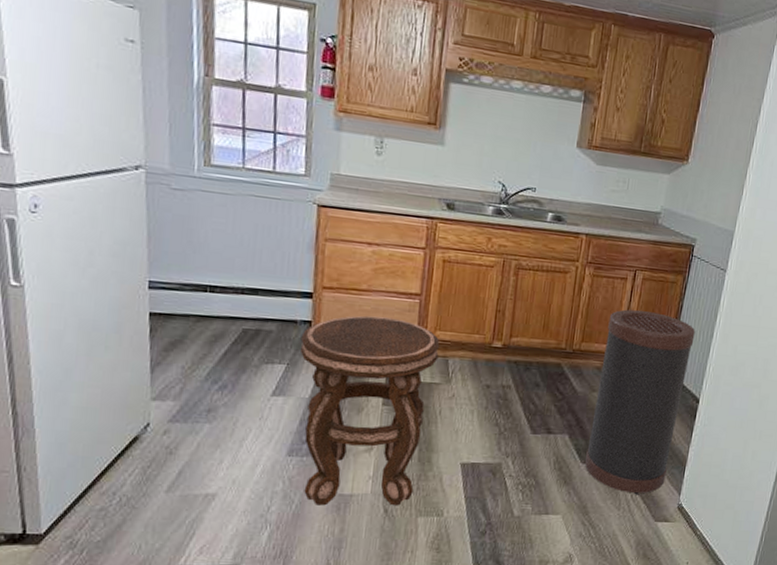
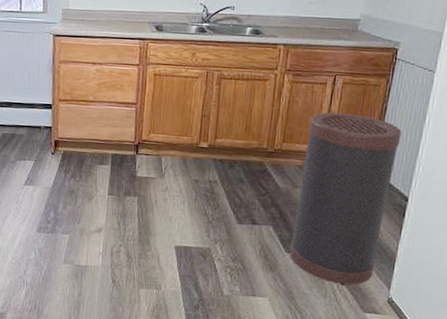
side table: present [299,315,440,506] -> none [43,122,154,278]

